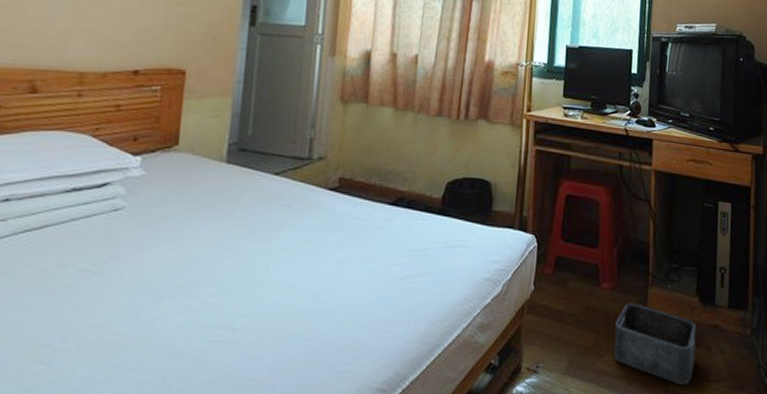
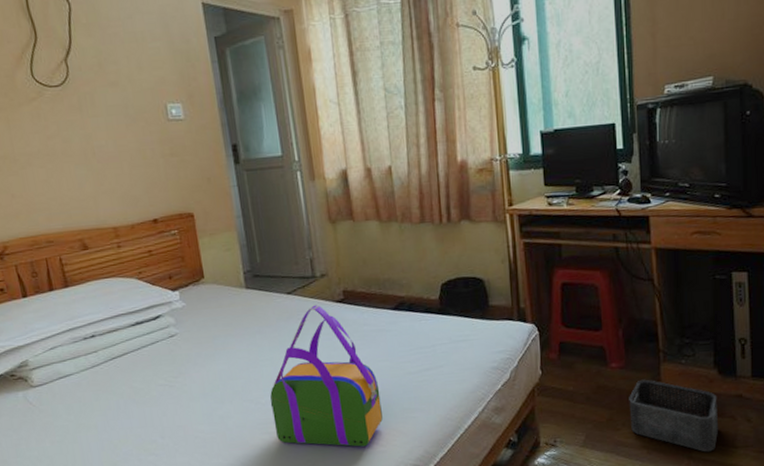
handbag: none [219,190,357,364] -> present [270,304,383,447]

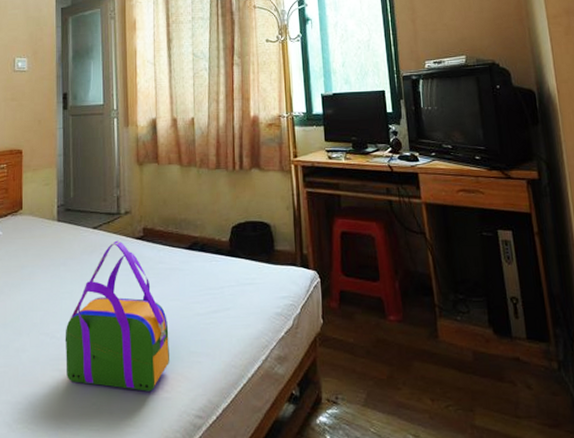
storage bin: present [629,379,719,452] -> none [408,335,500,421]

